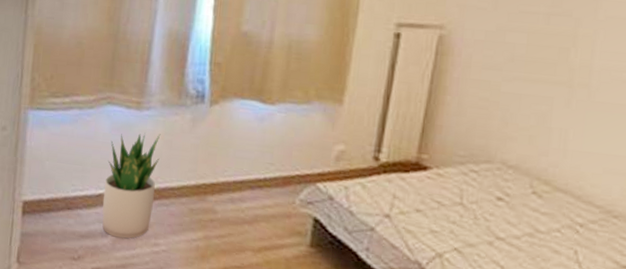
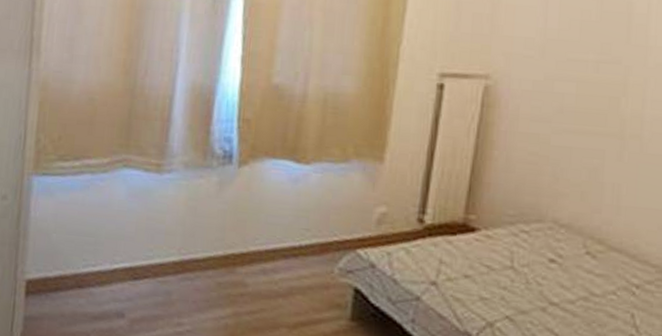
planter: present [102,133,161,239] -> none [118,199,184,319]

